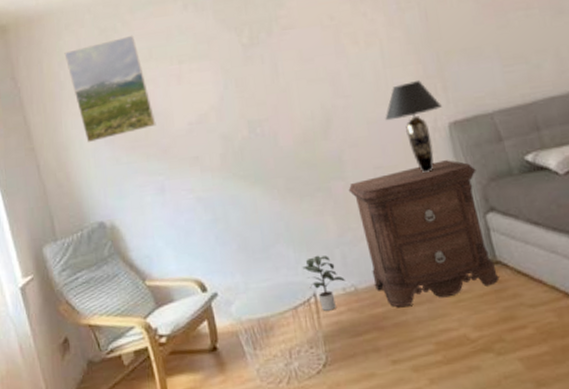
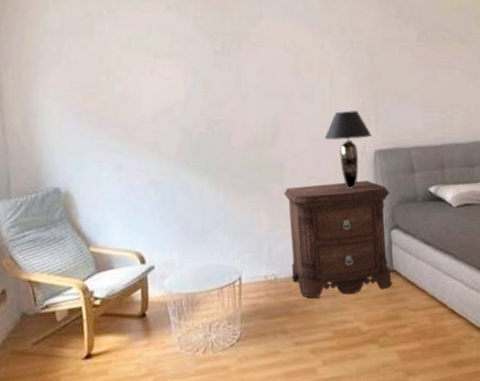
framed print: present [64,35,156,143] -> none [47,23,125,114]
potted plant: present [303,255,345,311] -> none [234,245,268,294]

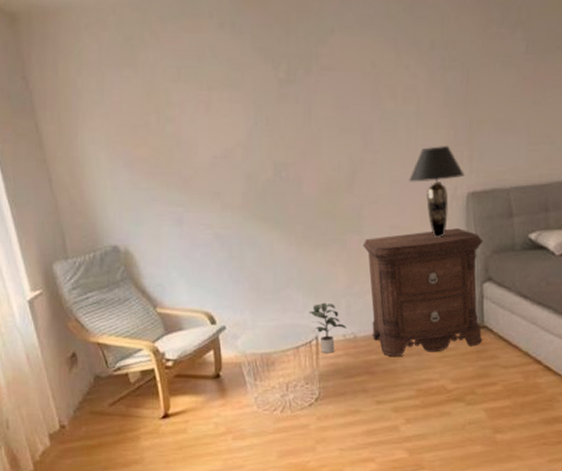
potted plant: none [234,245,268,294] -> present [309,302,346,353]

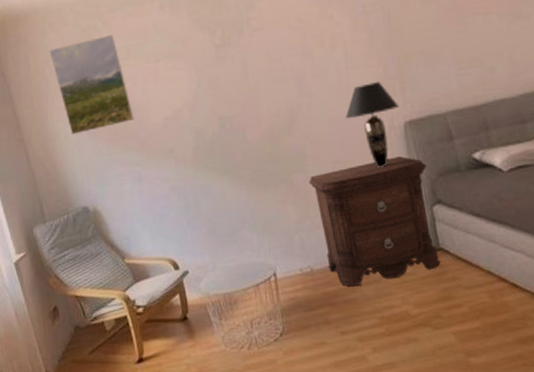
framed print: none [83,49,179,163] -> present [49,34,135,135]
potted plant: present [309,302,346,353] -> none [265,240,302,288]

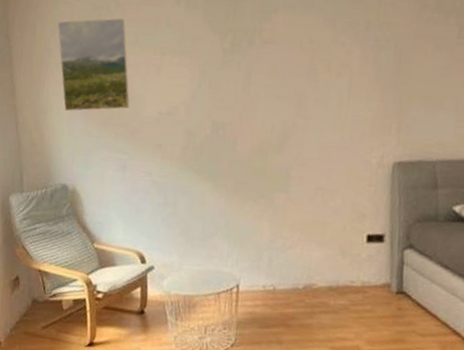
nightstand: present [308,156,441,287] -> none [288,194,407,313]
table lamp: present [345,81,399,168] -> none [337,116,392,202]

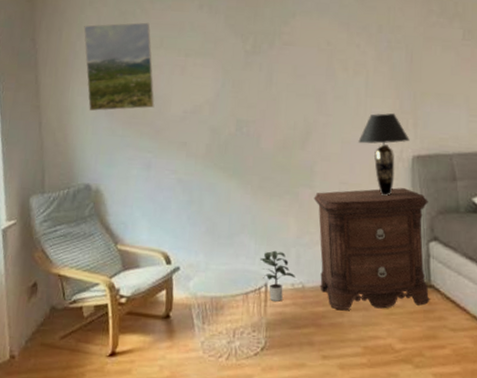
potted plant: none [233,253,267,302] -> present [260,250,295,302]
nightstand: none [288,194,407,313] -> present [313,188,430,311]
table lamp: none [337,116,392,202] -> present [358,113,410,196]

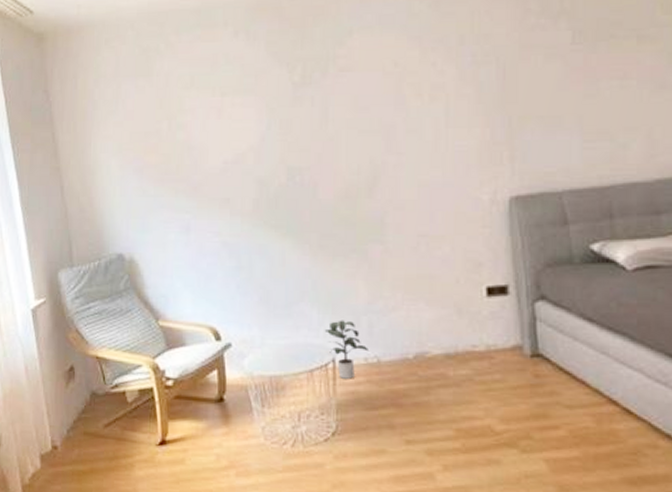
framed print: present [84,22,155,112] -> none [101,58,190,170]
nightstand: present [313,188,430,311] -> none [386,237,538,388]
table lamp: present [358,113,410,196] -> none [439,144,505,248]

